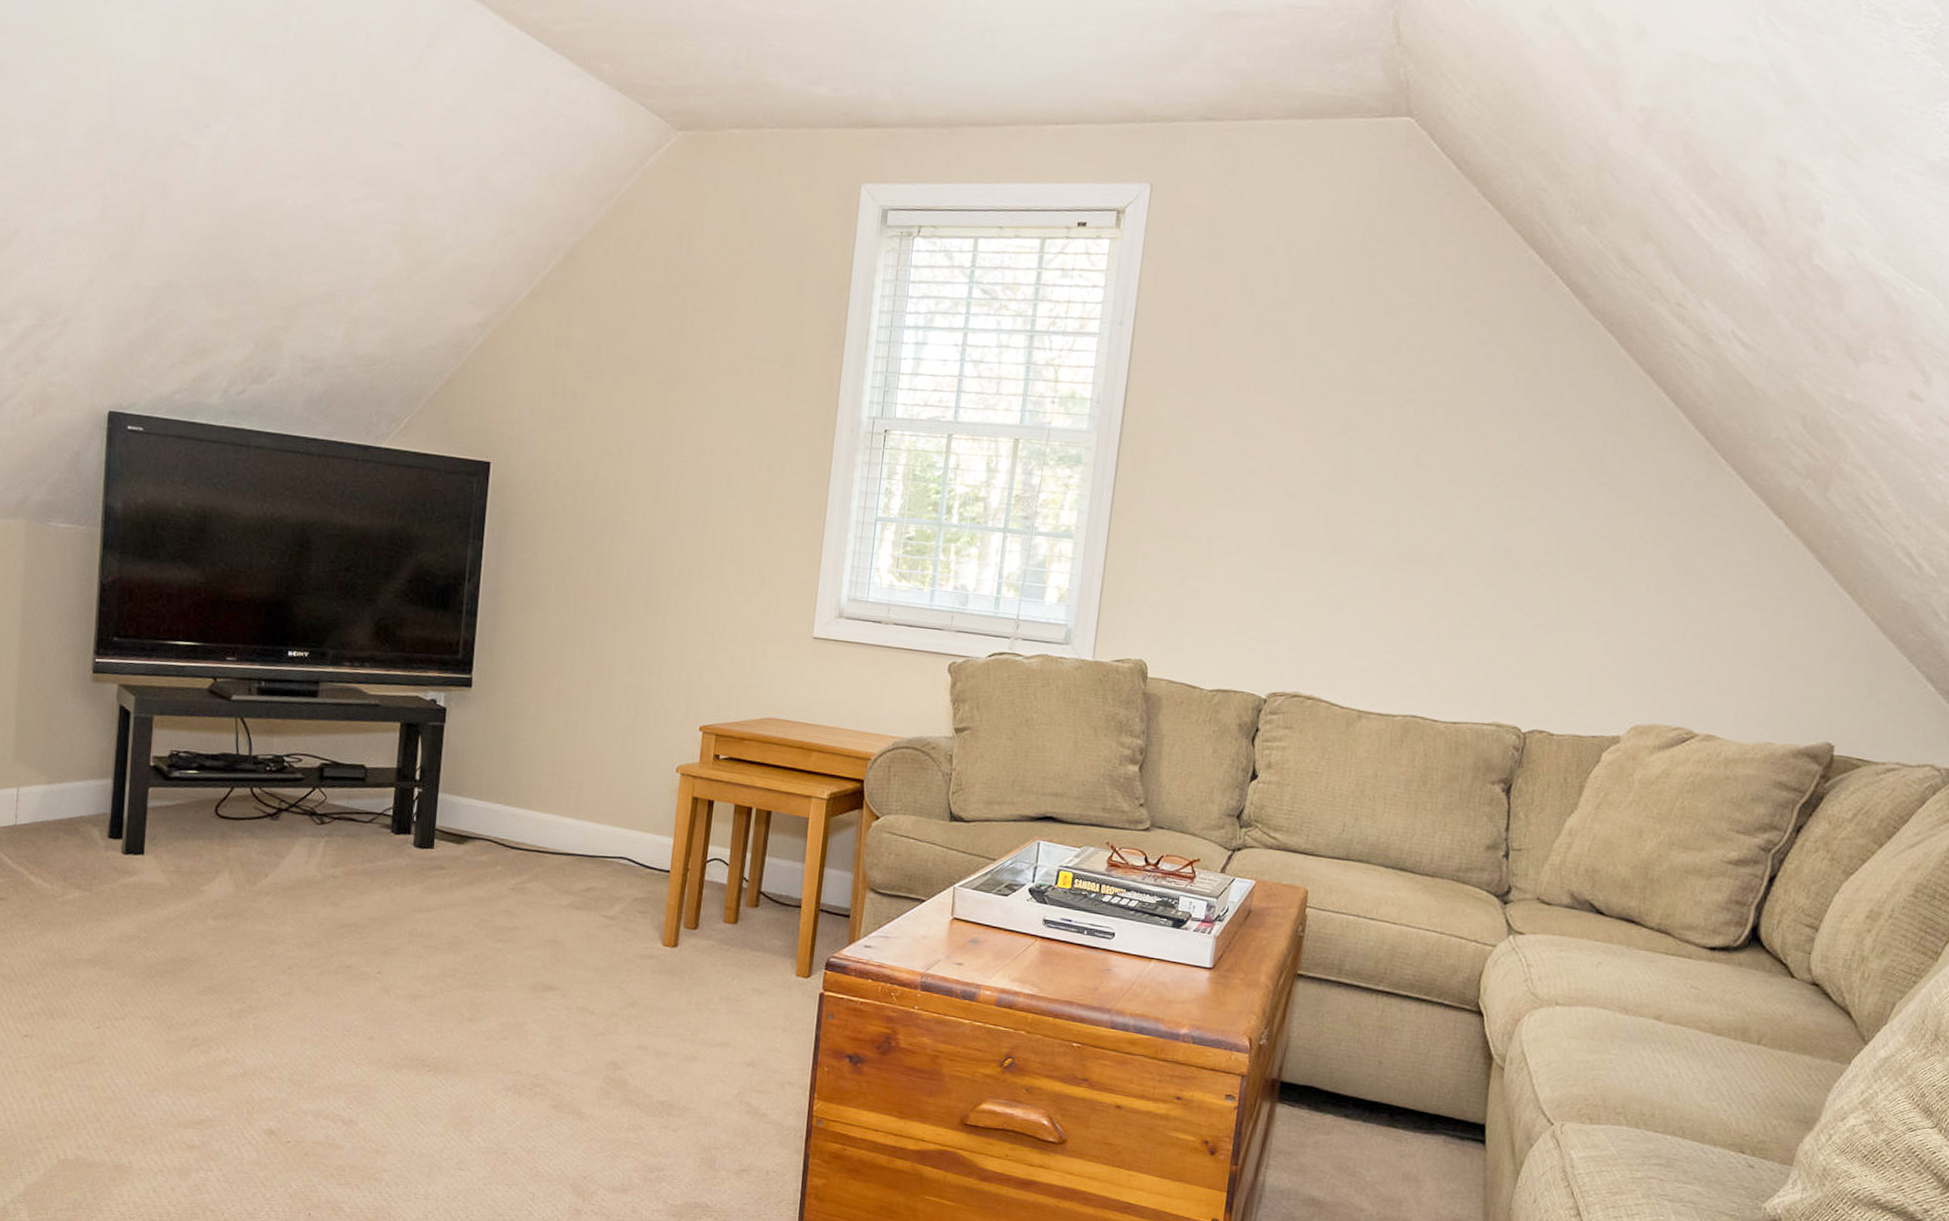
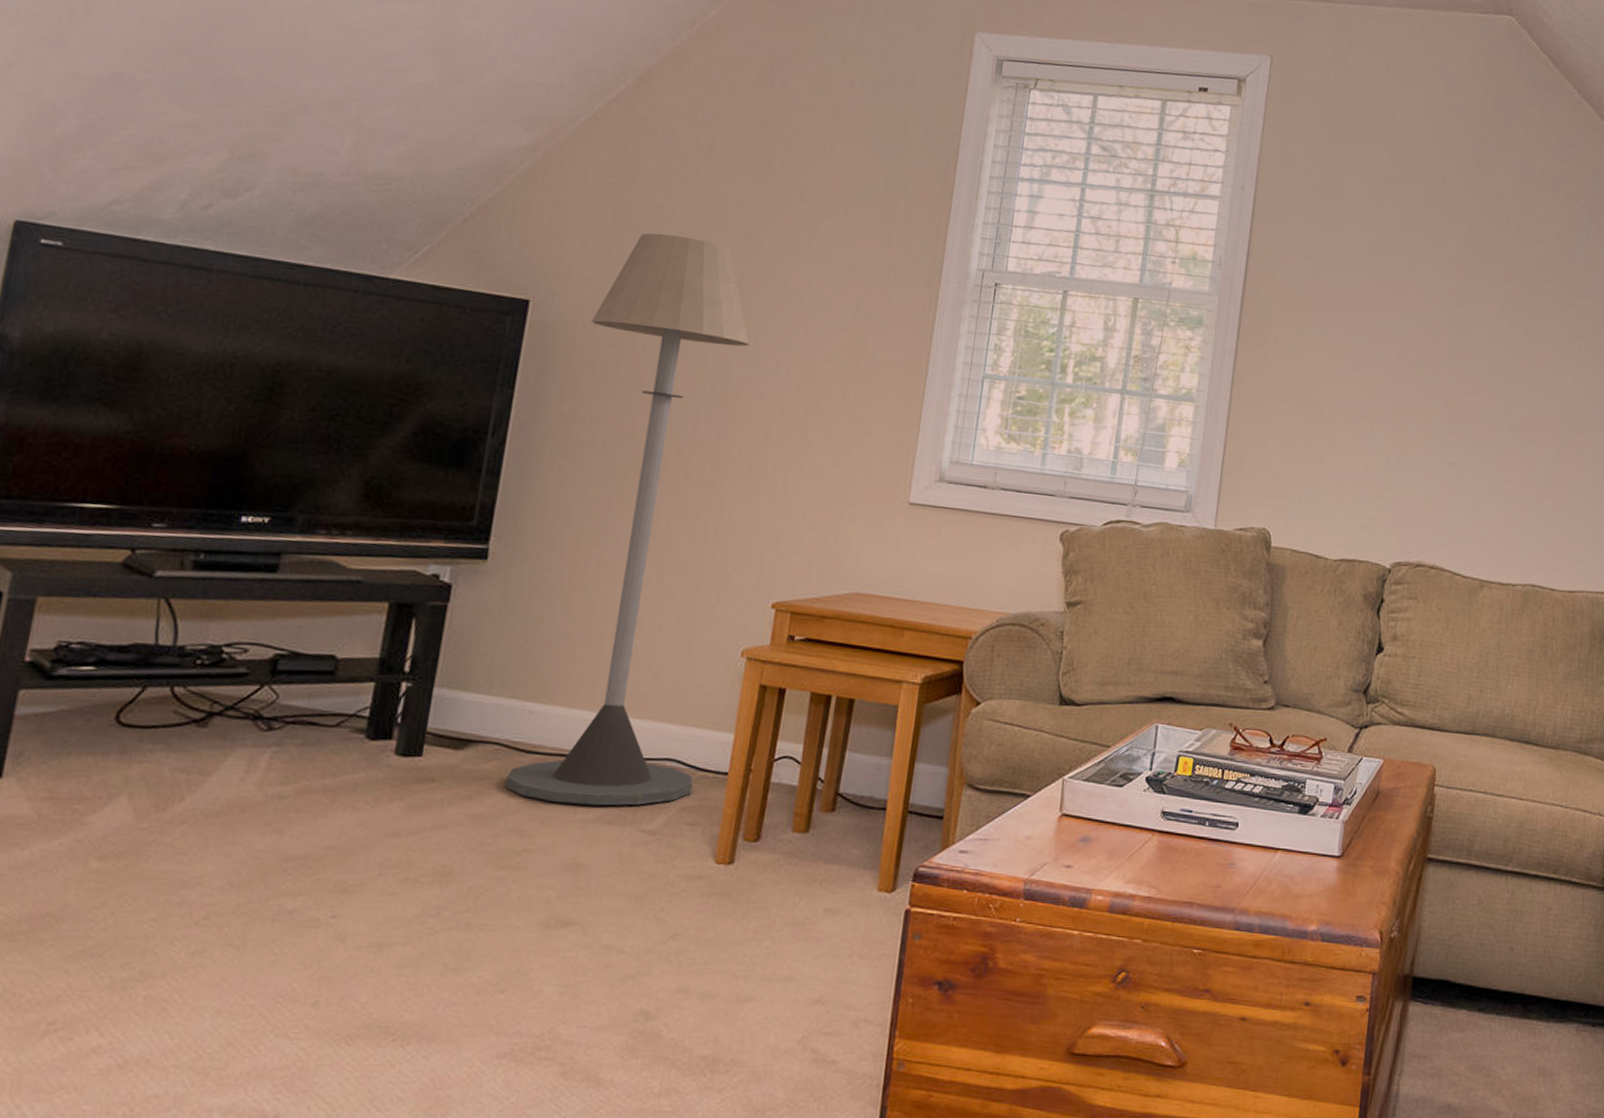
floor lamp: none [497,396,671,895] -> present [505,232,750,806]

